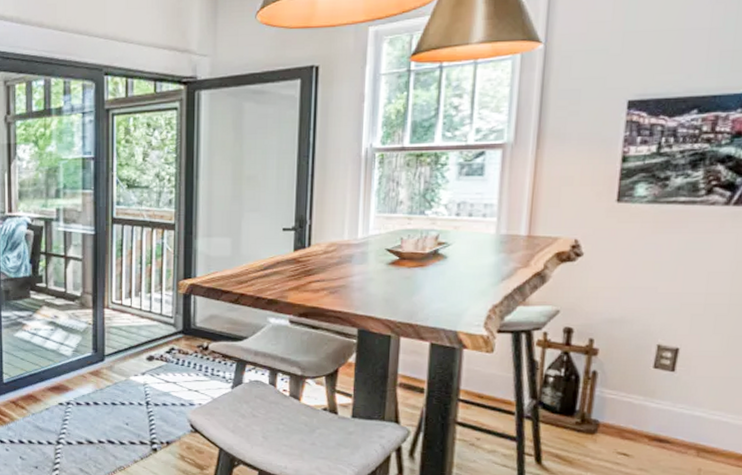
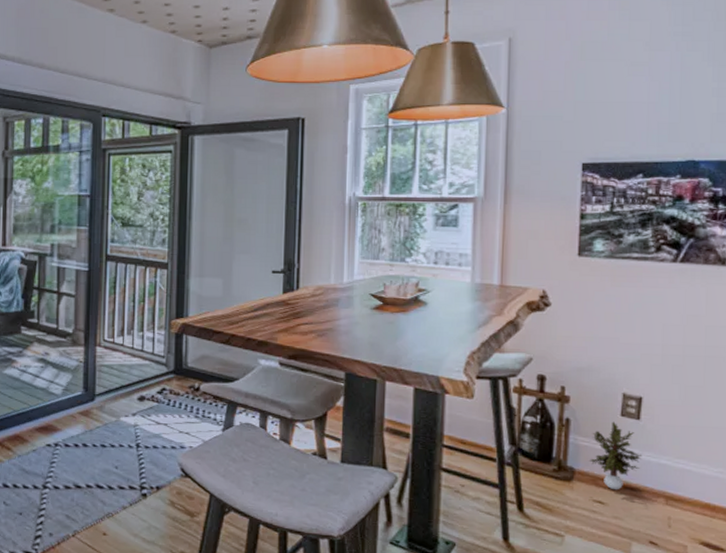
potted plant: none [615,373,675,443] -> present [588,421,643,490]

